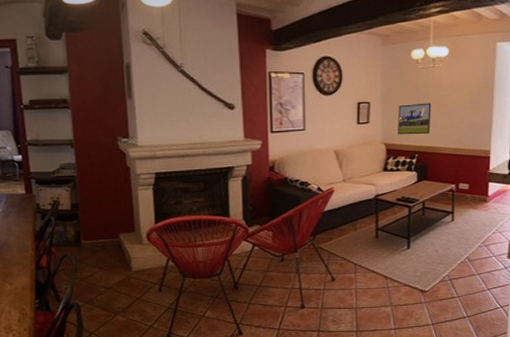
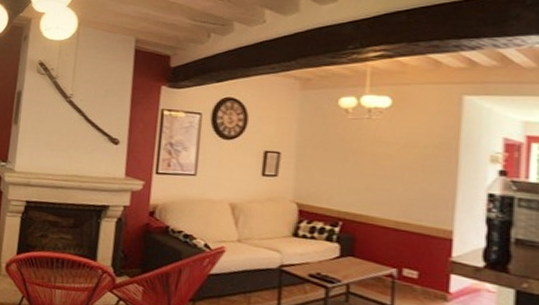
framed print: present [398,103,432,135] -> none [315,159,365,199]

